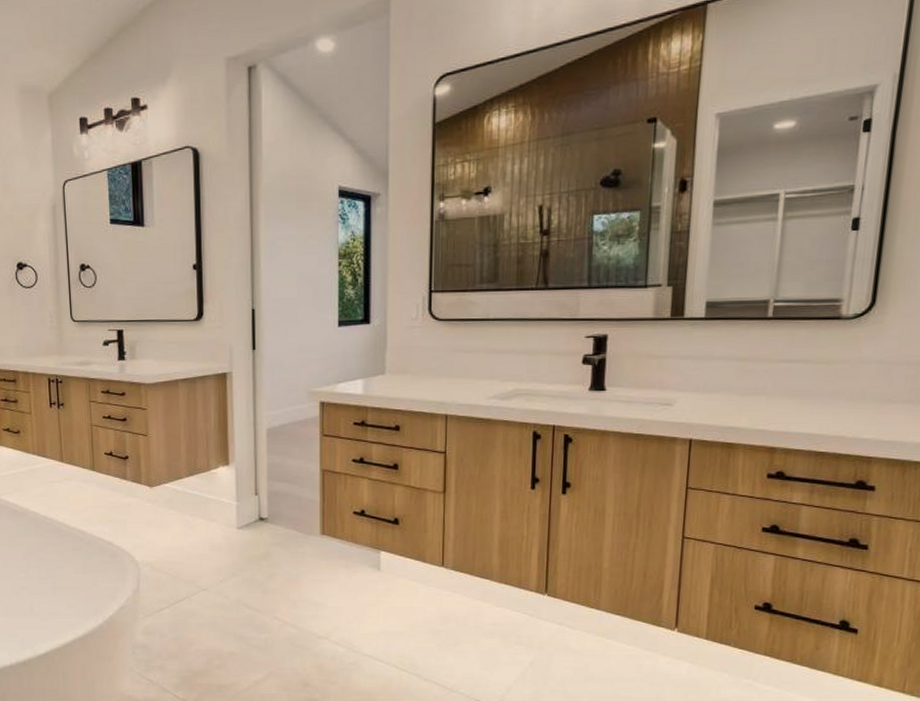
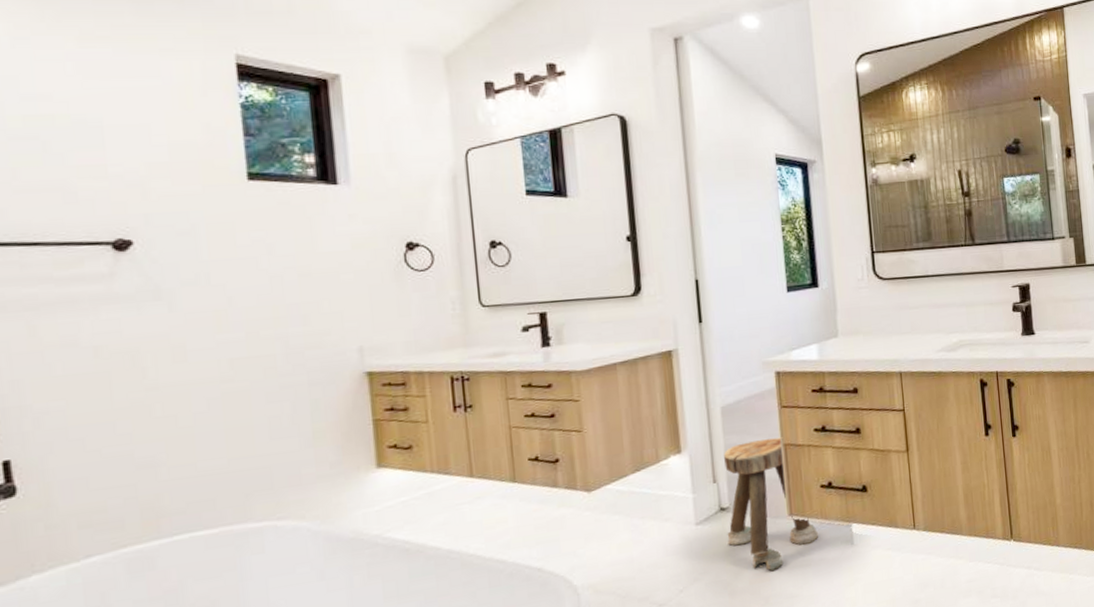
stool: none [264,463,347,579] -> present [724,437,818,571]

